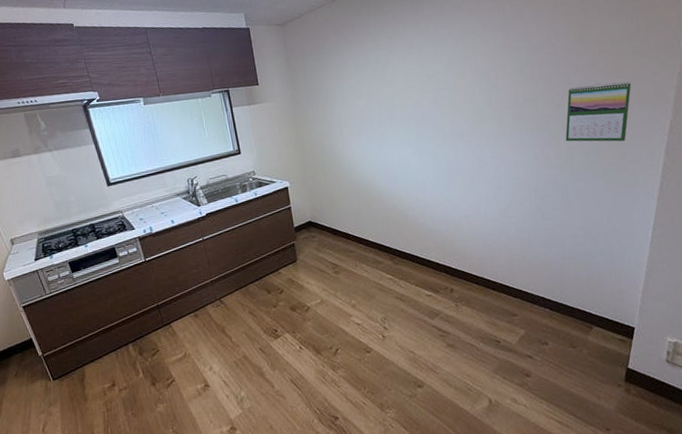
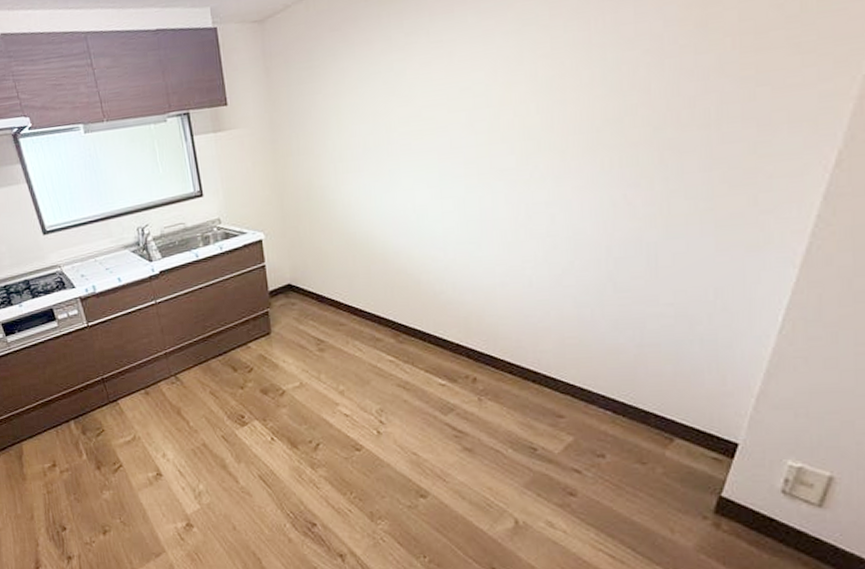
calendar: present [565,81,632,142] -> none [662,90,781,182]

